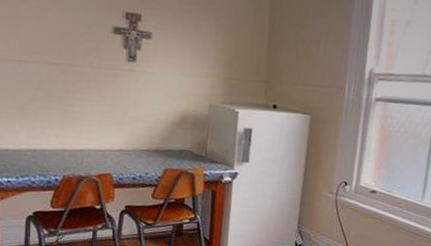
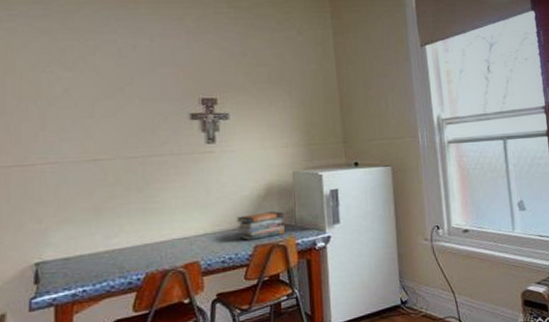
book stack: none [149,139,196,164] -> present [236,211,285,240]

